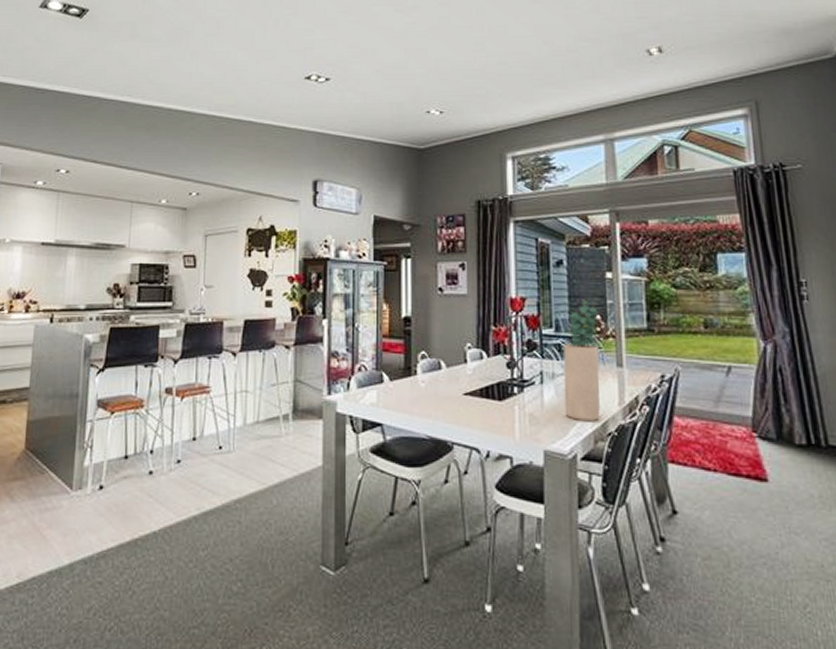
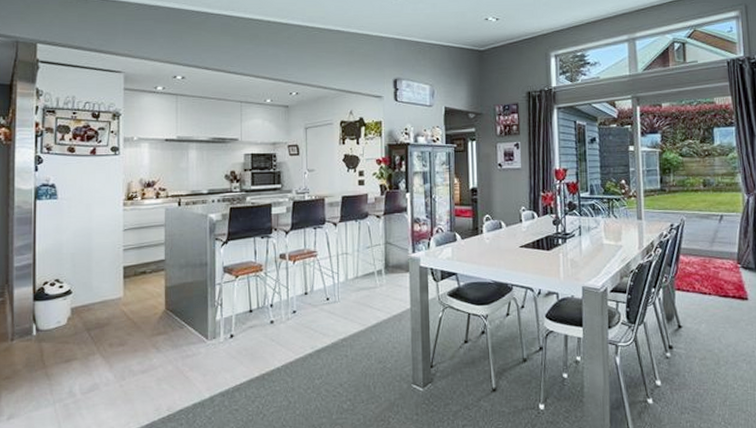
vase: present [563,296,600,422] -> none [596,166,625,263]

